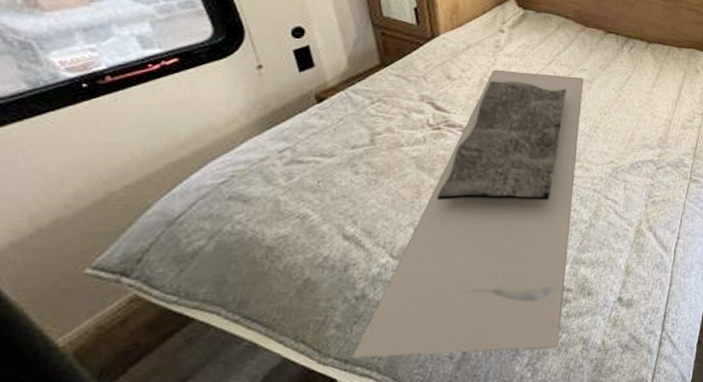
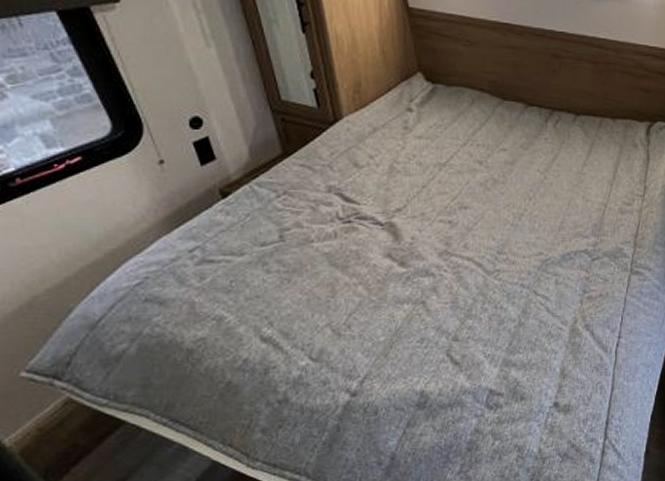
throw blanket: present [353,70,583,359] -> none [281,155,504,463]

